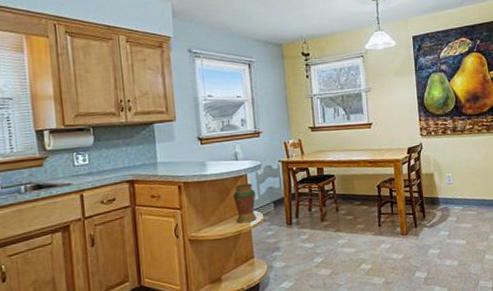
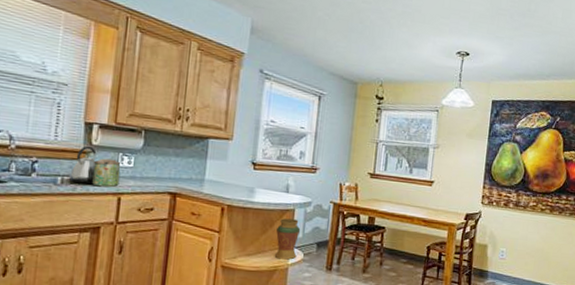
kettle: none [30,151,55,189] -> present [68,145,97,185]
canister: none [51,160,79,189] -> present [92,158,121,188]

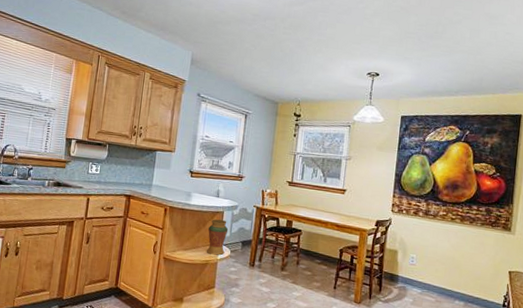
kettle: present [68,145,97,185] -> none [53,156,74,187]
canister: present [92,158,121,188] -> none [69,166,90,190]

